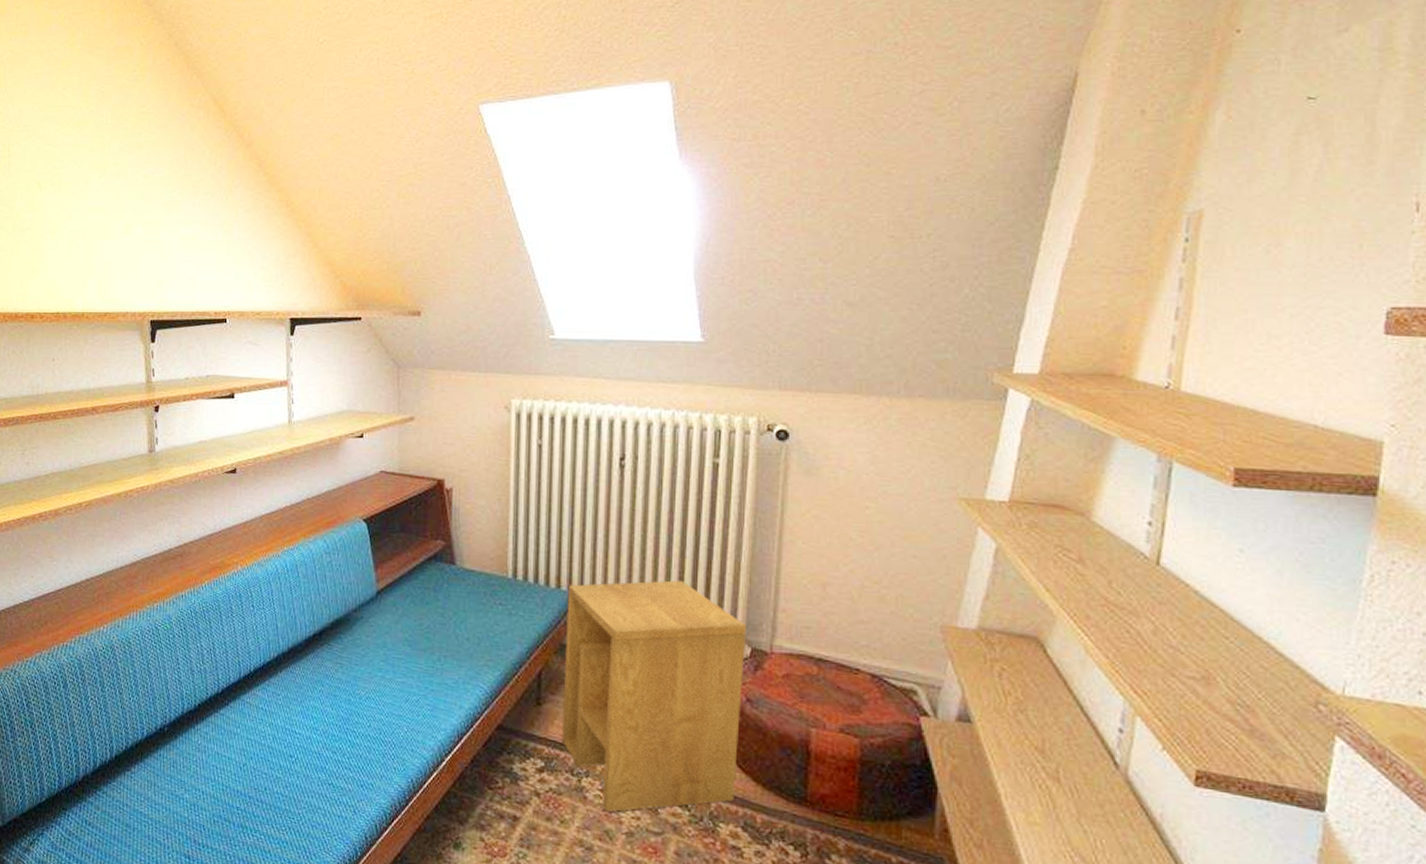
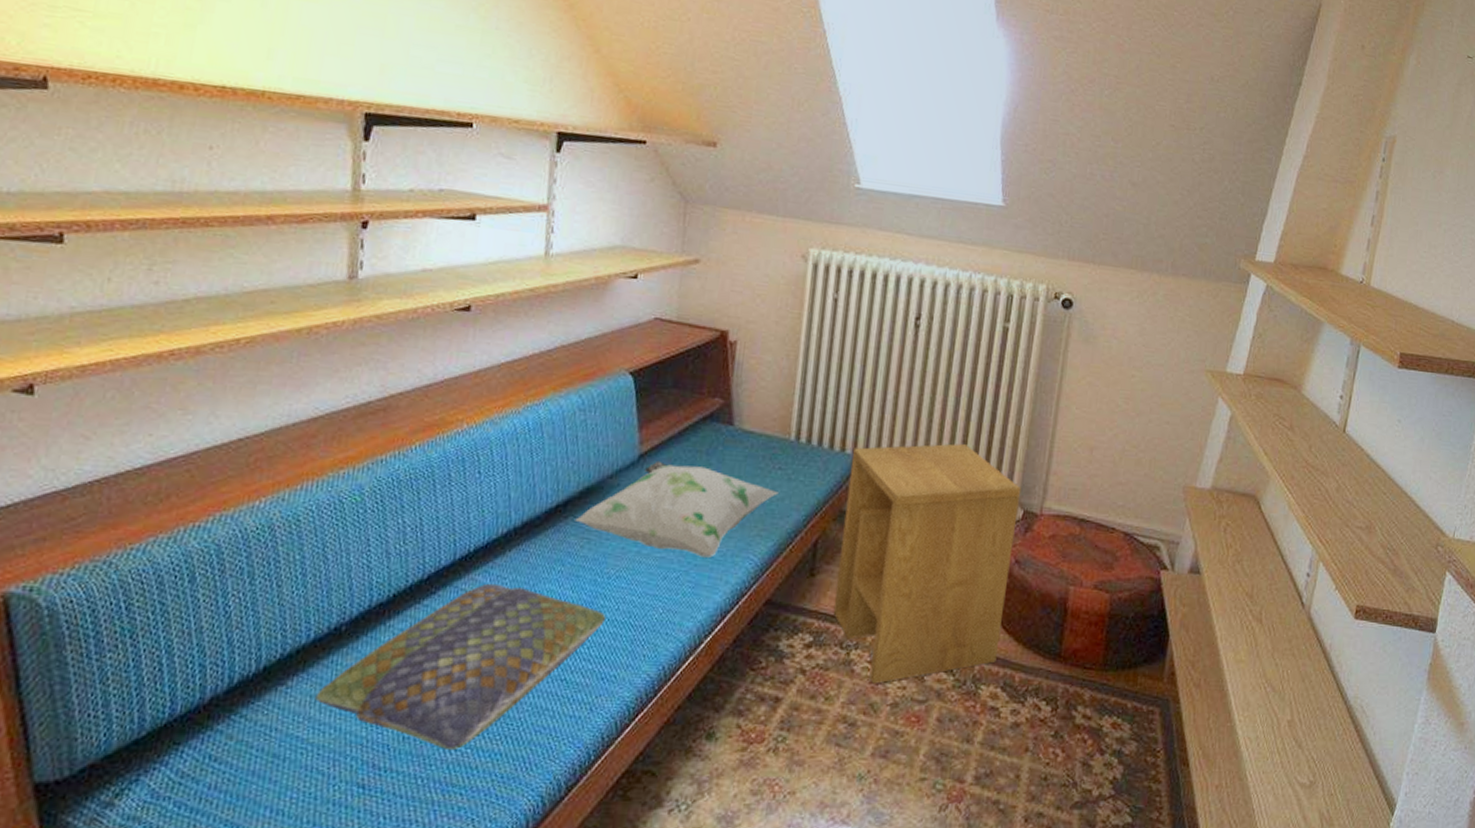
cushion: none [150,698,361,836] -> present [314,583,606,751]
decorative pillow: none [329,596,501,684] -> present [575,460,778,558]

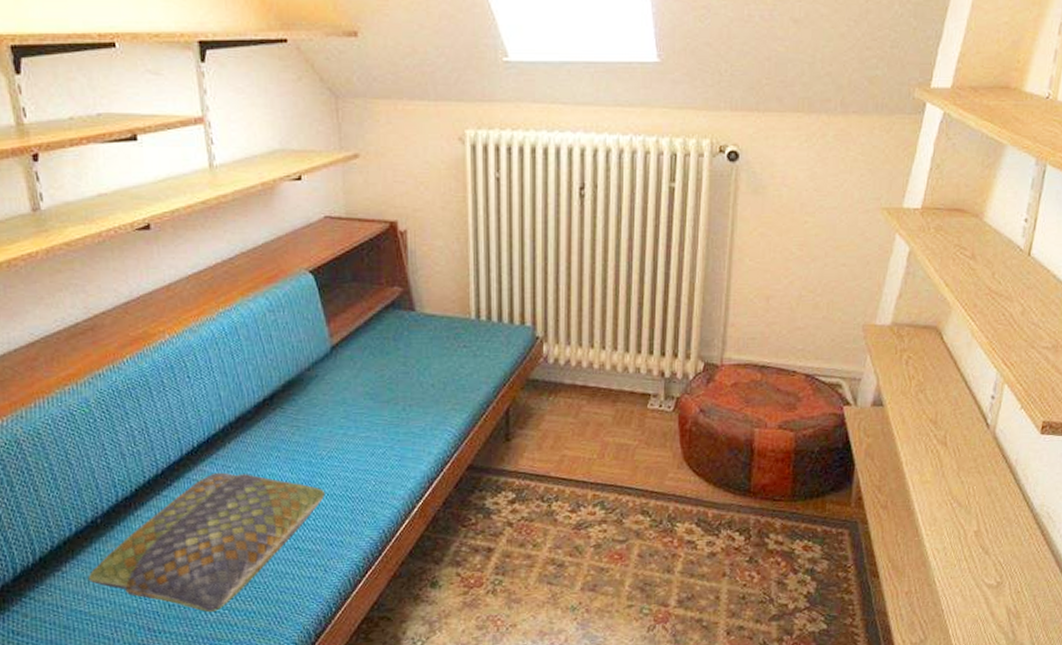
decorative pillow: present [575,460,778,558] -> none [282,350,466,433]
side table: present [833,443,1021,684] -> none [531,305,700,530]

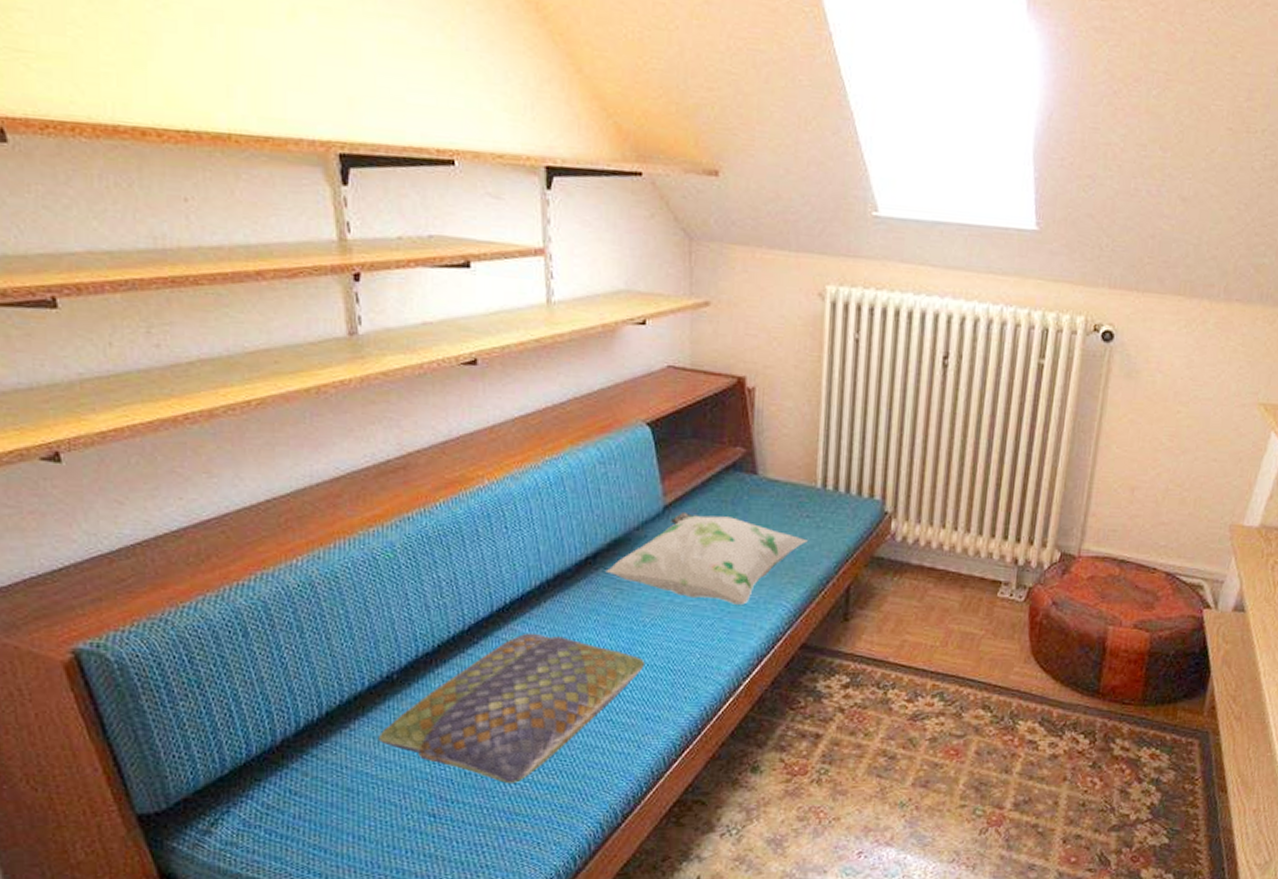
decorative pillow: none [282,350,466,433] -> present [606,511,808,605]

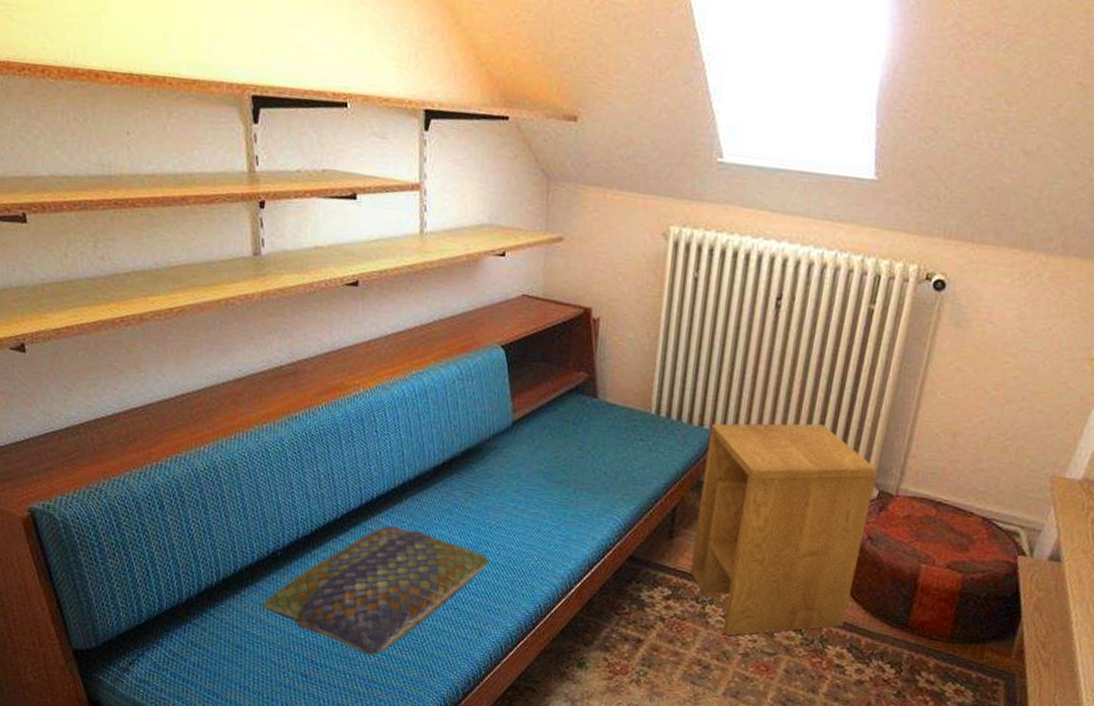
decorative pillow: present [606,511,808,605] -> none [459,427,640,516]
side table: none [868,486,1058,721] -> present [690,423,878,636]

